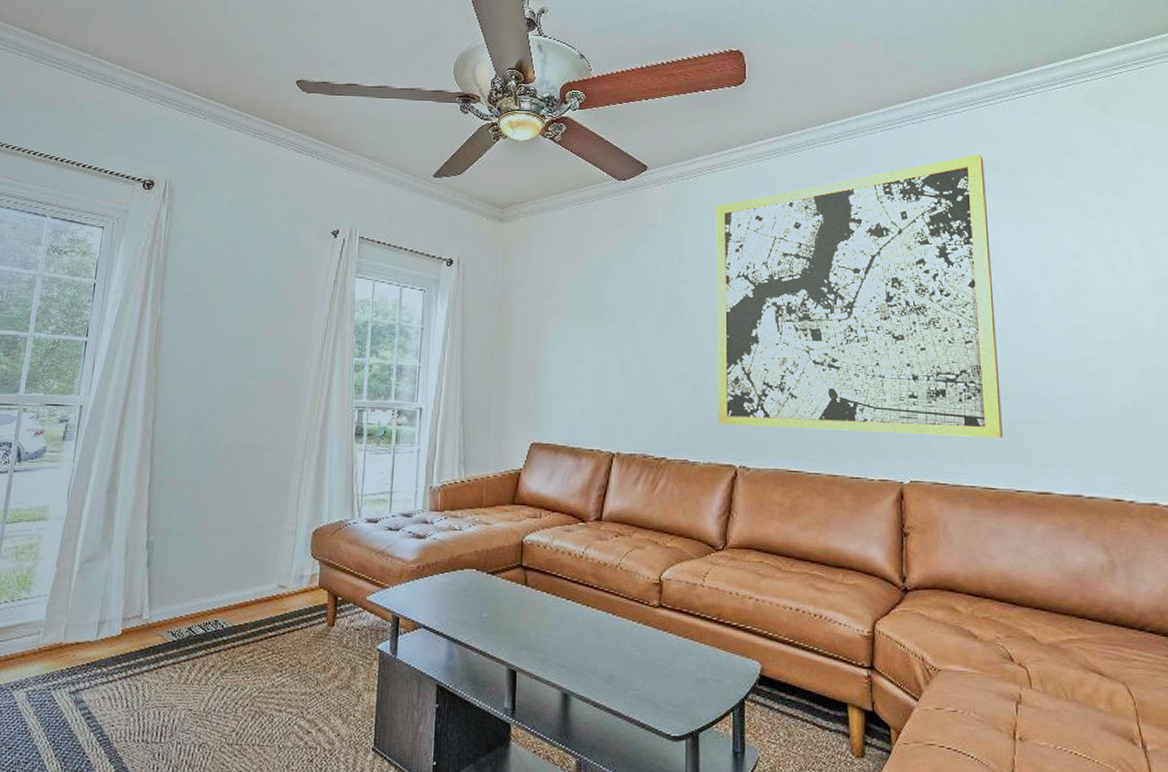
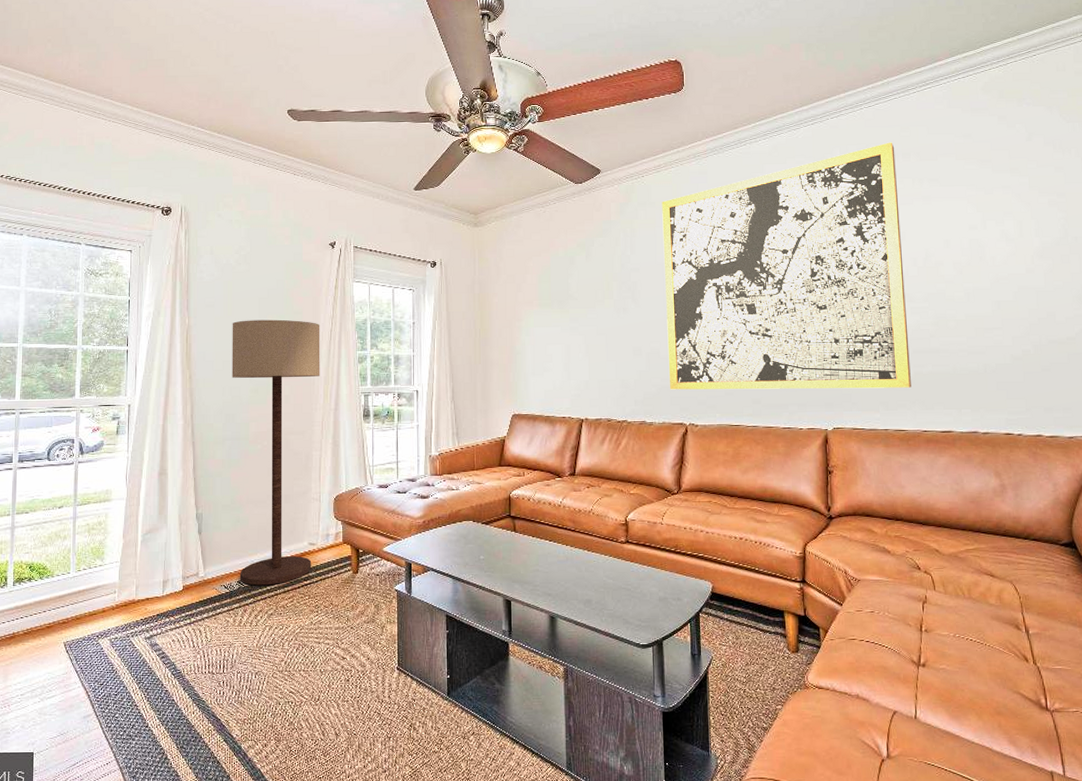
floor lamp: none [191,314,314,635] -> present [232,319,320,586]

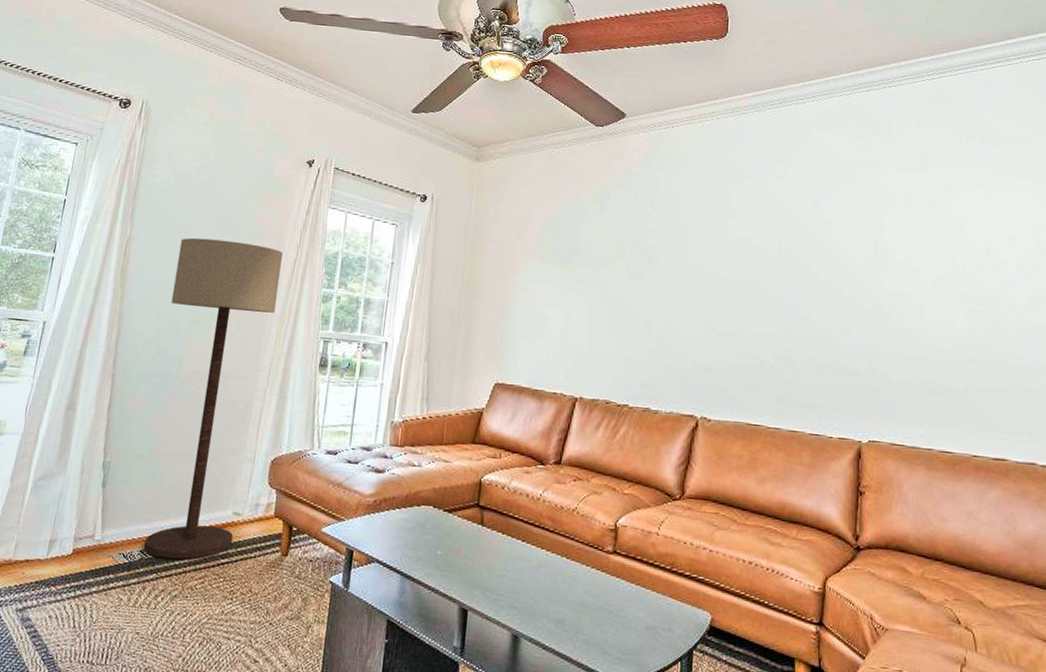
wall art: present [662,142,911,390] -> none [682,120,962,403]

